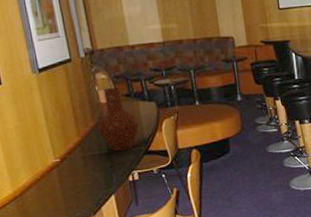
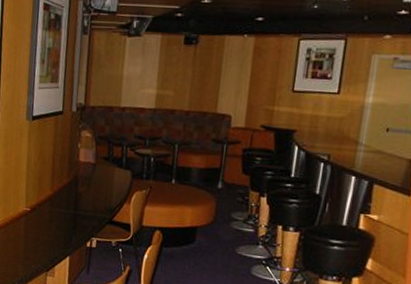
vase: present [97,87,139,151] -> none [70,147,110,215]

